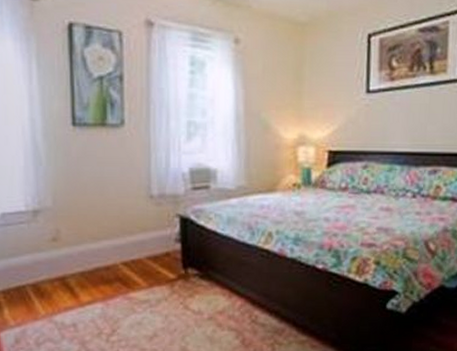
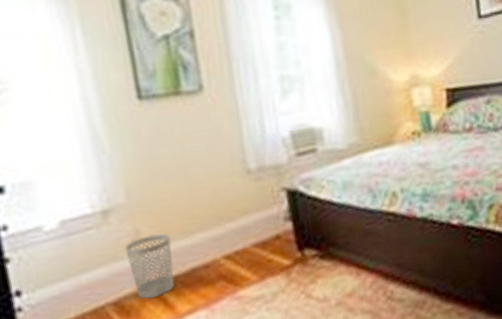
wastebasket: none [47,236,83,286] -> present [125,233,175,299]

